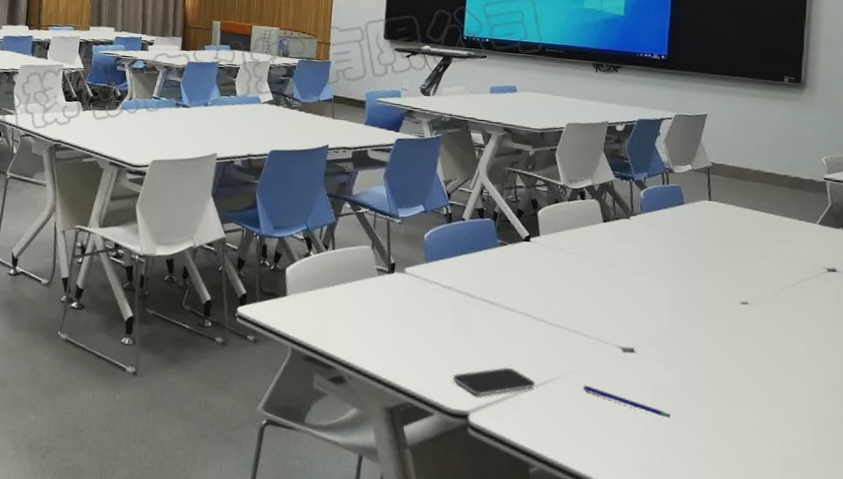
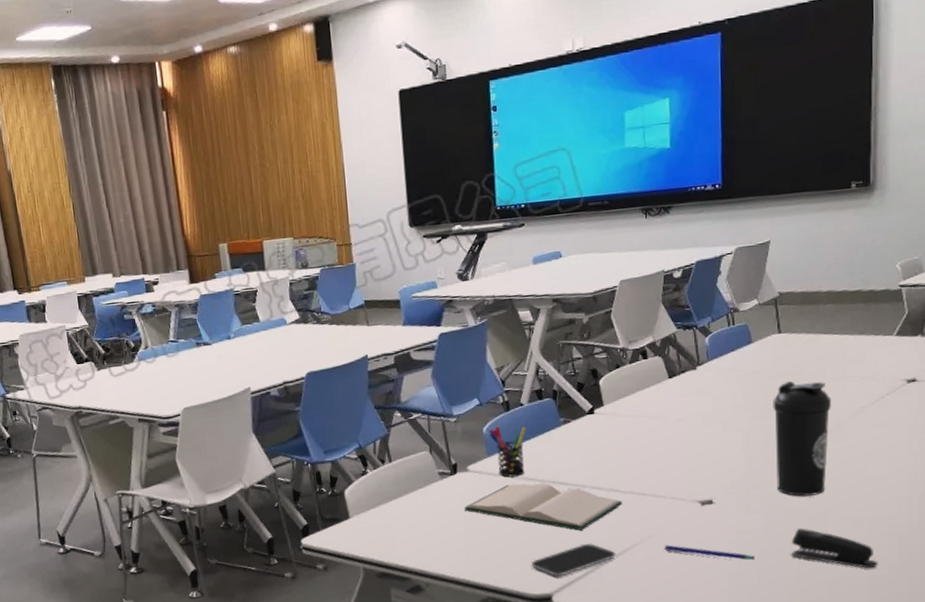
hardback book: none [396,293,548,353] -> present [464,482,623,531]
pen holder: none [429,235,465,288] -> present [488,426,526,478]
water bottle: none [697,247,755,365] -> present [773,380,832,497]
stapler: none [706,395,792,451] -> present [791,528,878,569]

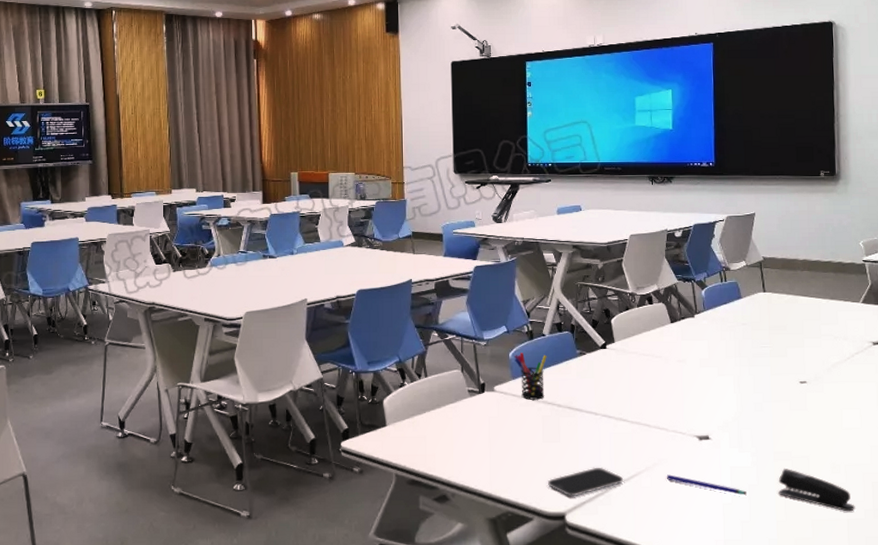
hardback book: present [464,482,623,531] -> none [490,405,630,454]
water bottle: present [773,380,832,497] -> none [760,334,810,440]

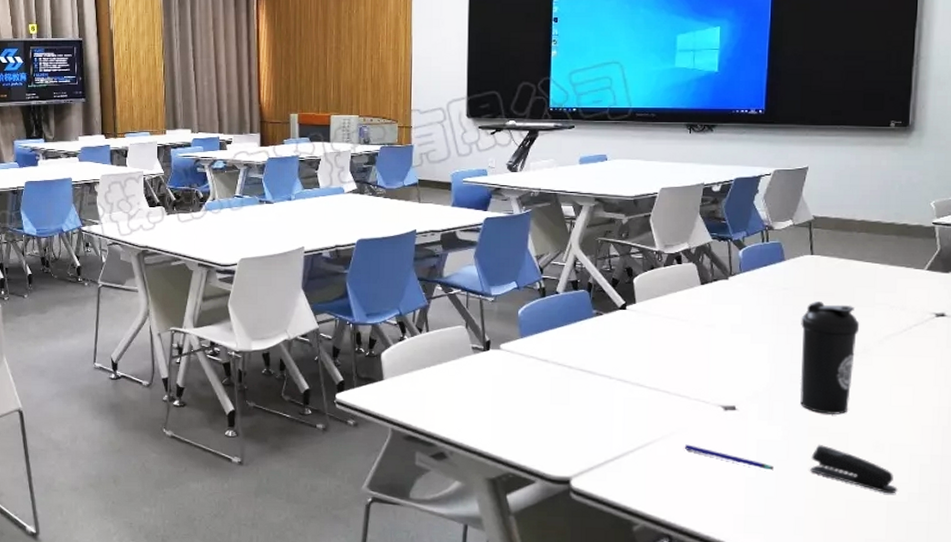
pen holder: present [514,352,547,400] -> none [523,310,560,360]
smartphone: present [547,467,624,496] -> none [552,432,637,461]
water bottle: none [760,334,810,440] -> present [800,300,860,415]

